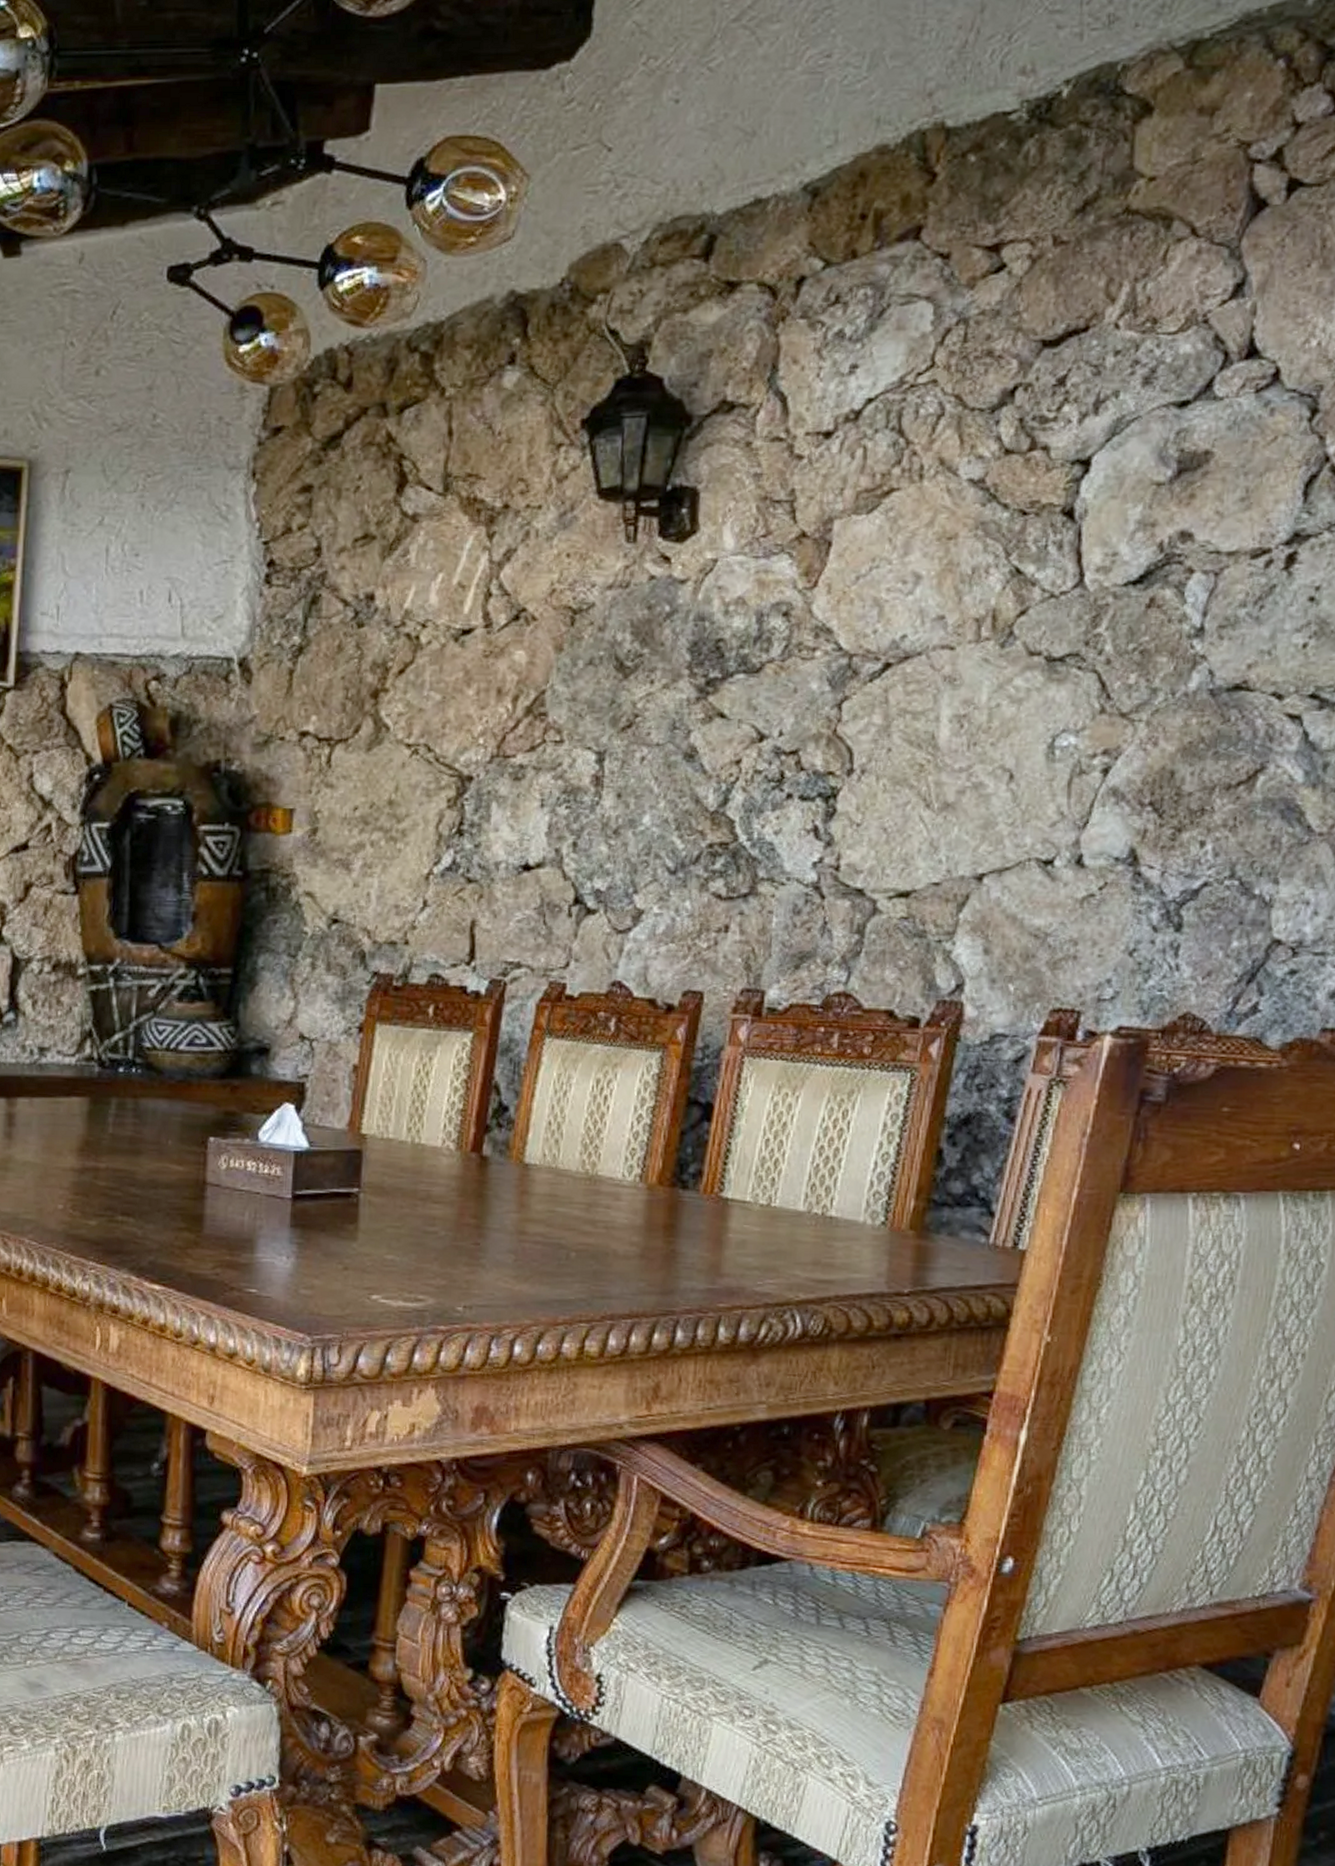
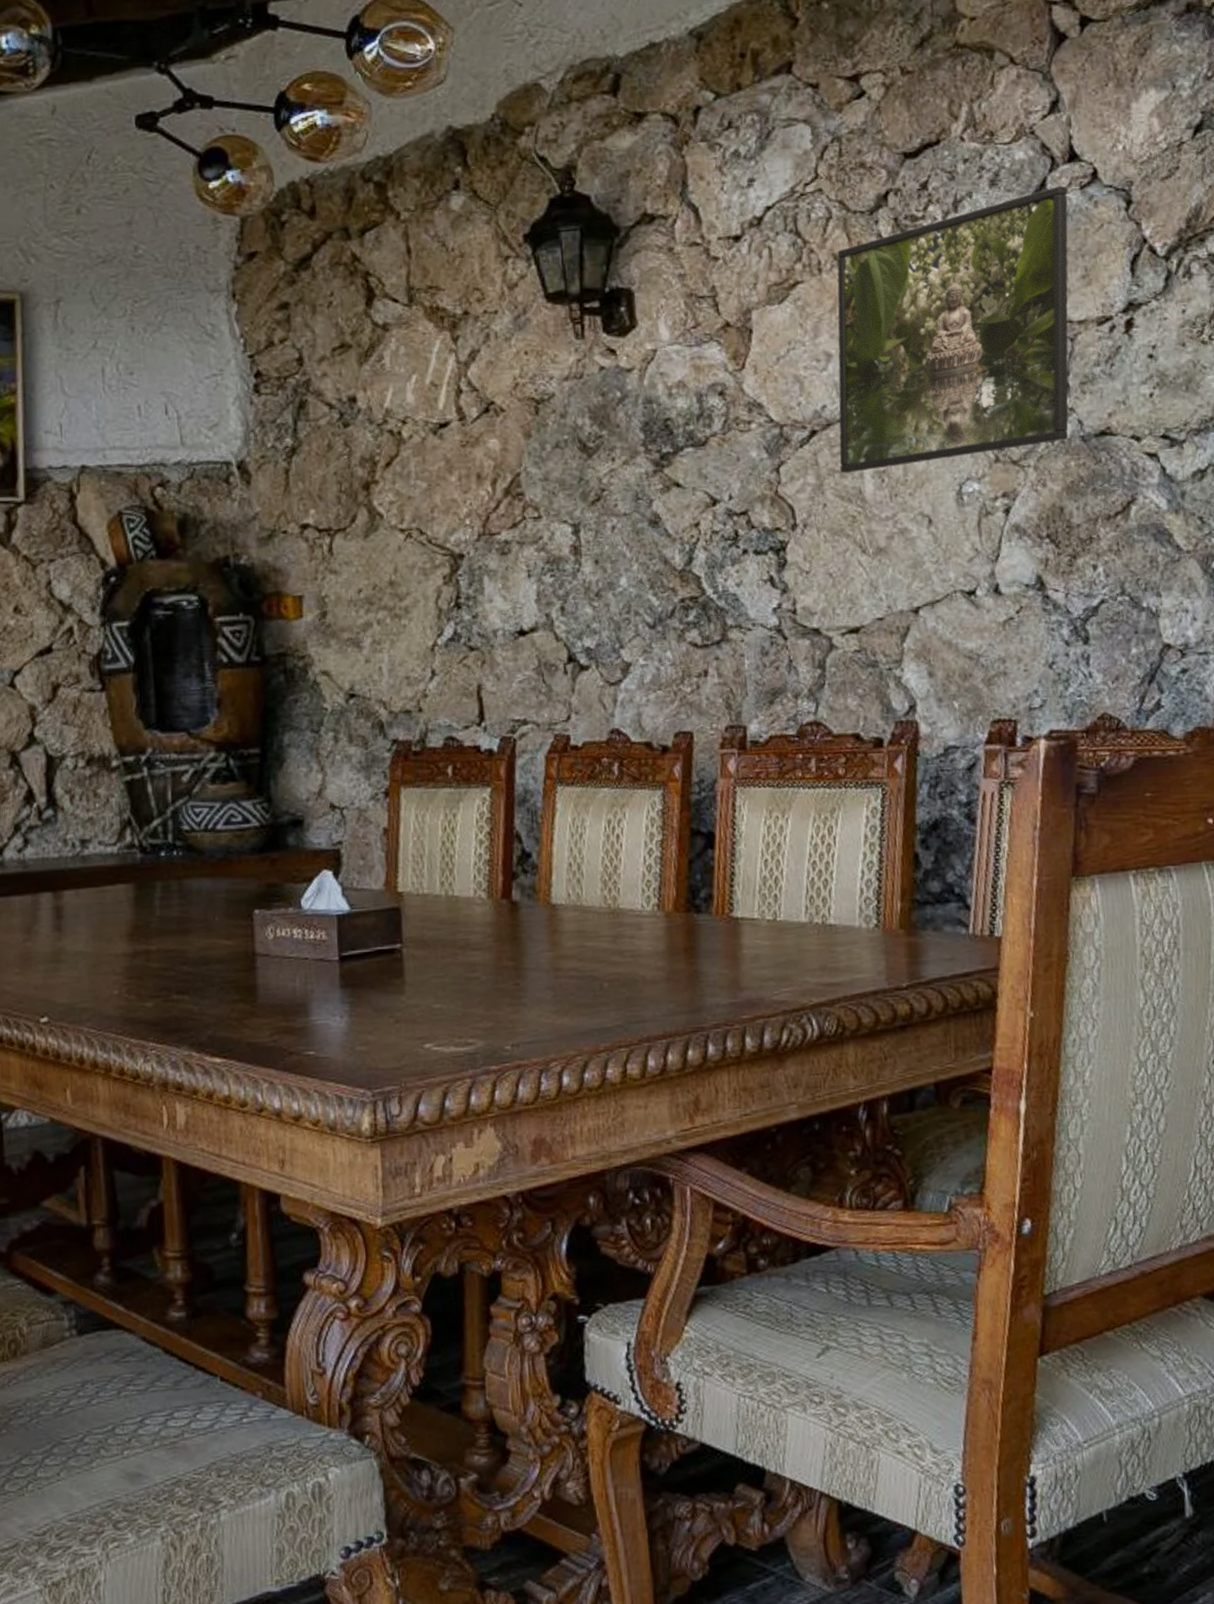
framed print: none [913,387,1239,715] -> present [837,186,1069,474]

